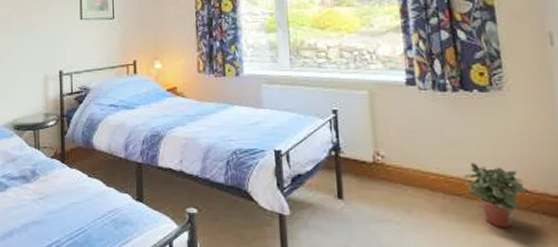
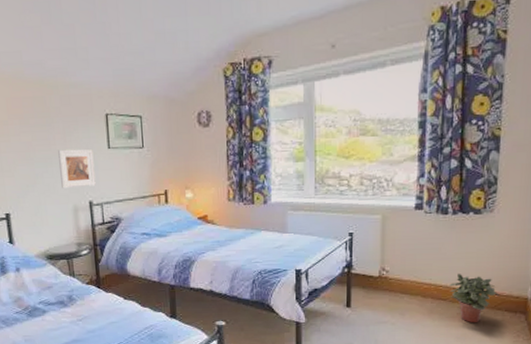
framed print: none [34,20,67,58] -> present [58,149,96,189]

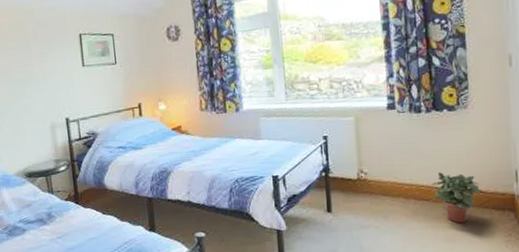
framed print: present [58,149,96,189] -> none [35,68,72,107]

